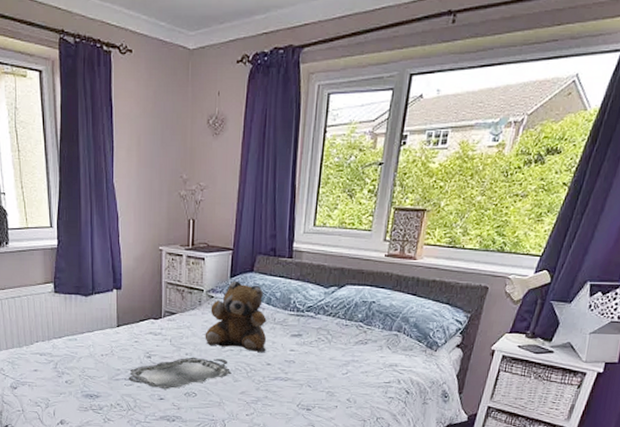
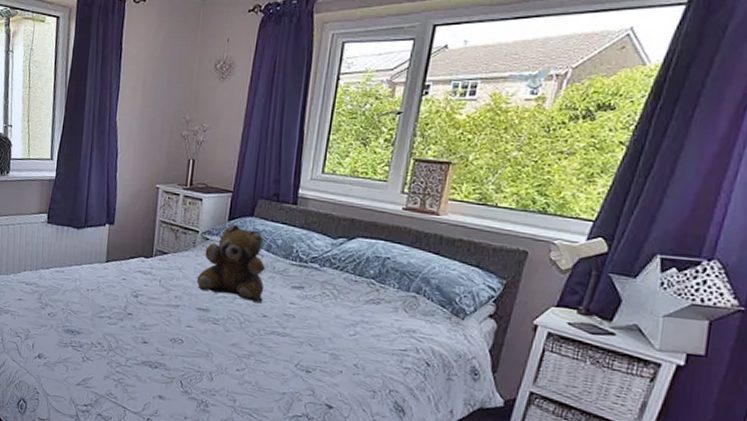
serving tray: present [128,357,232,390] -> none [112,300,223,333]

